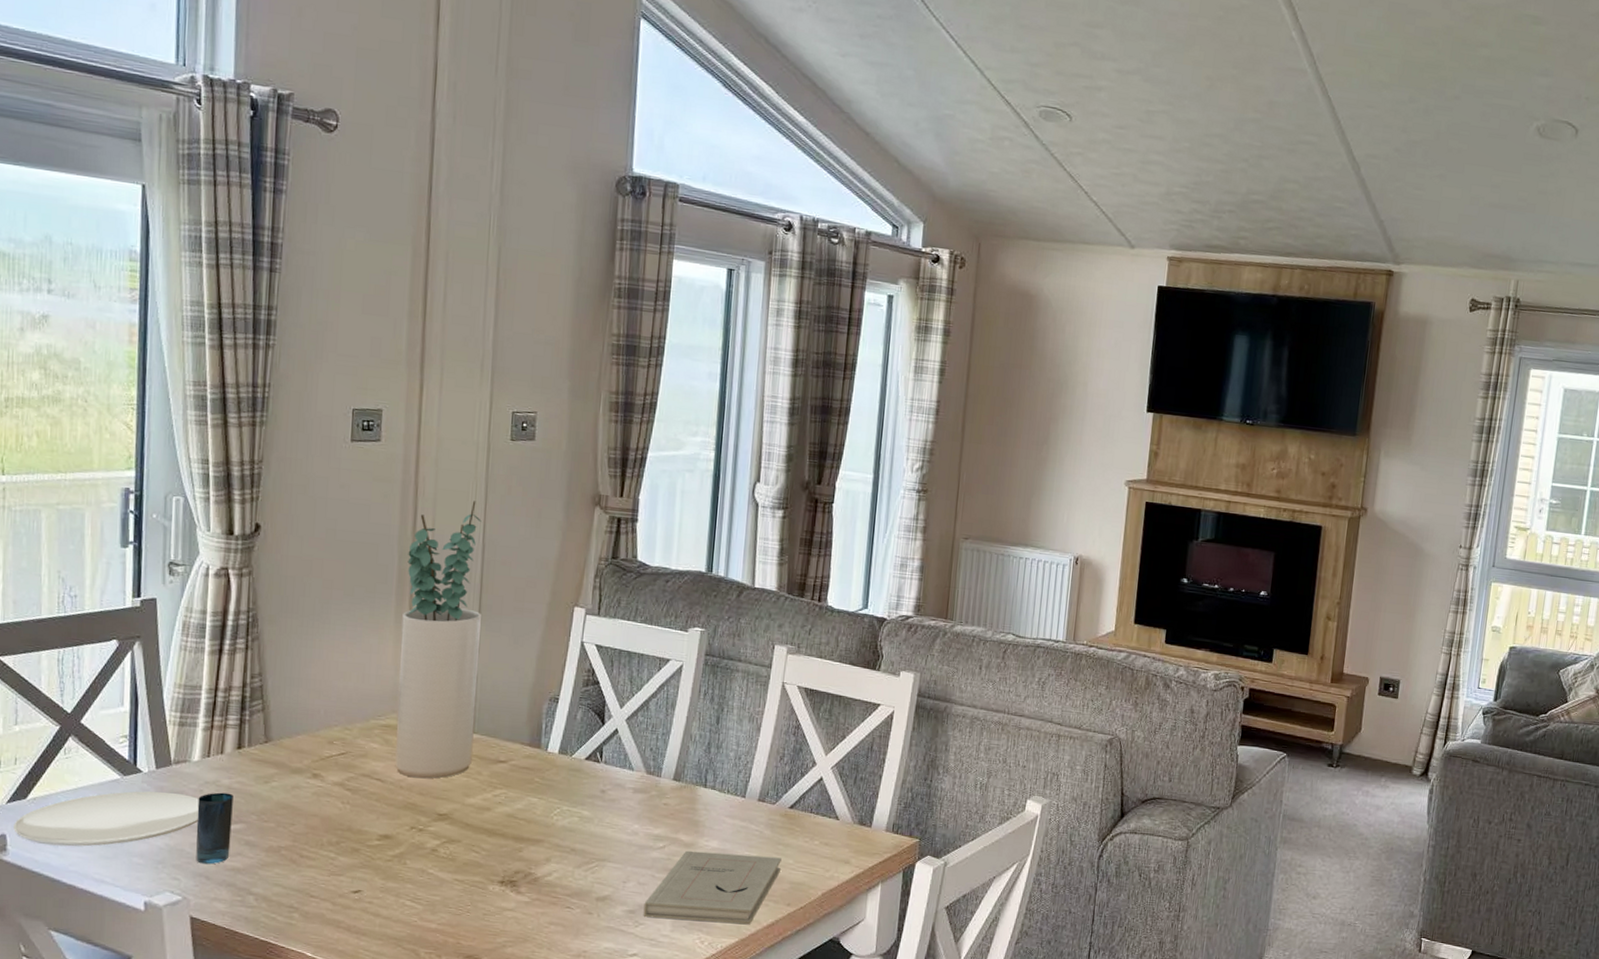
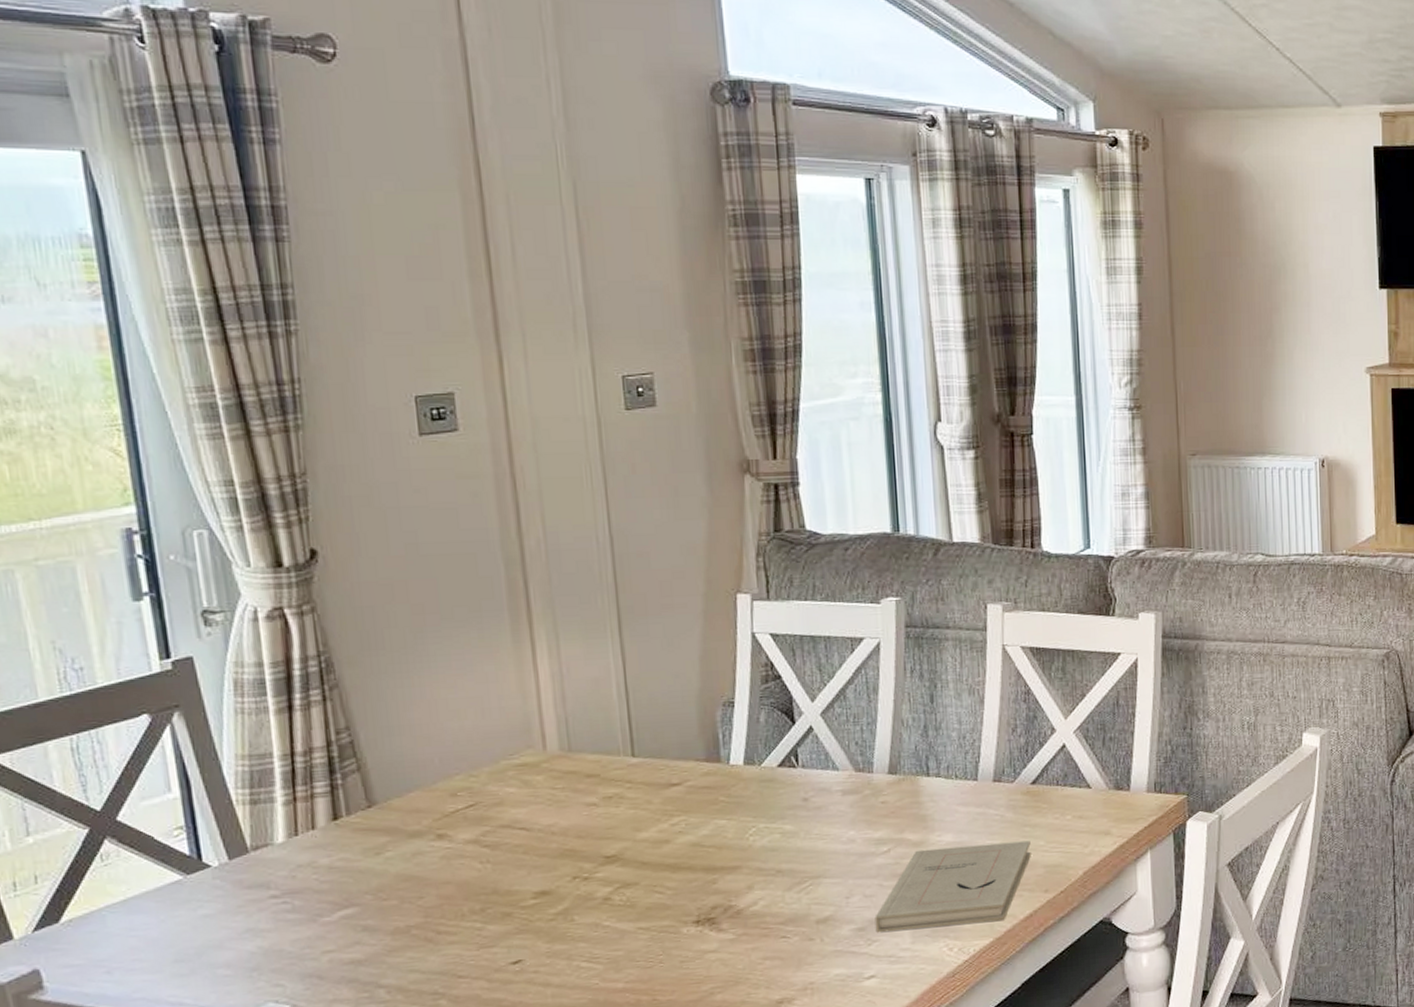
plate: present [13,791,199,847] -> none [47,884,296,974]
cup: present [196,792,233,865] -> none [291,874,345,963]
vase: present [395,501,482,779] -> none [516,486,638,820]

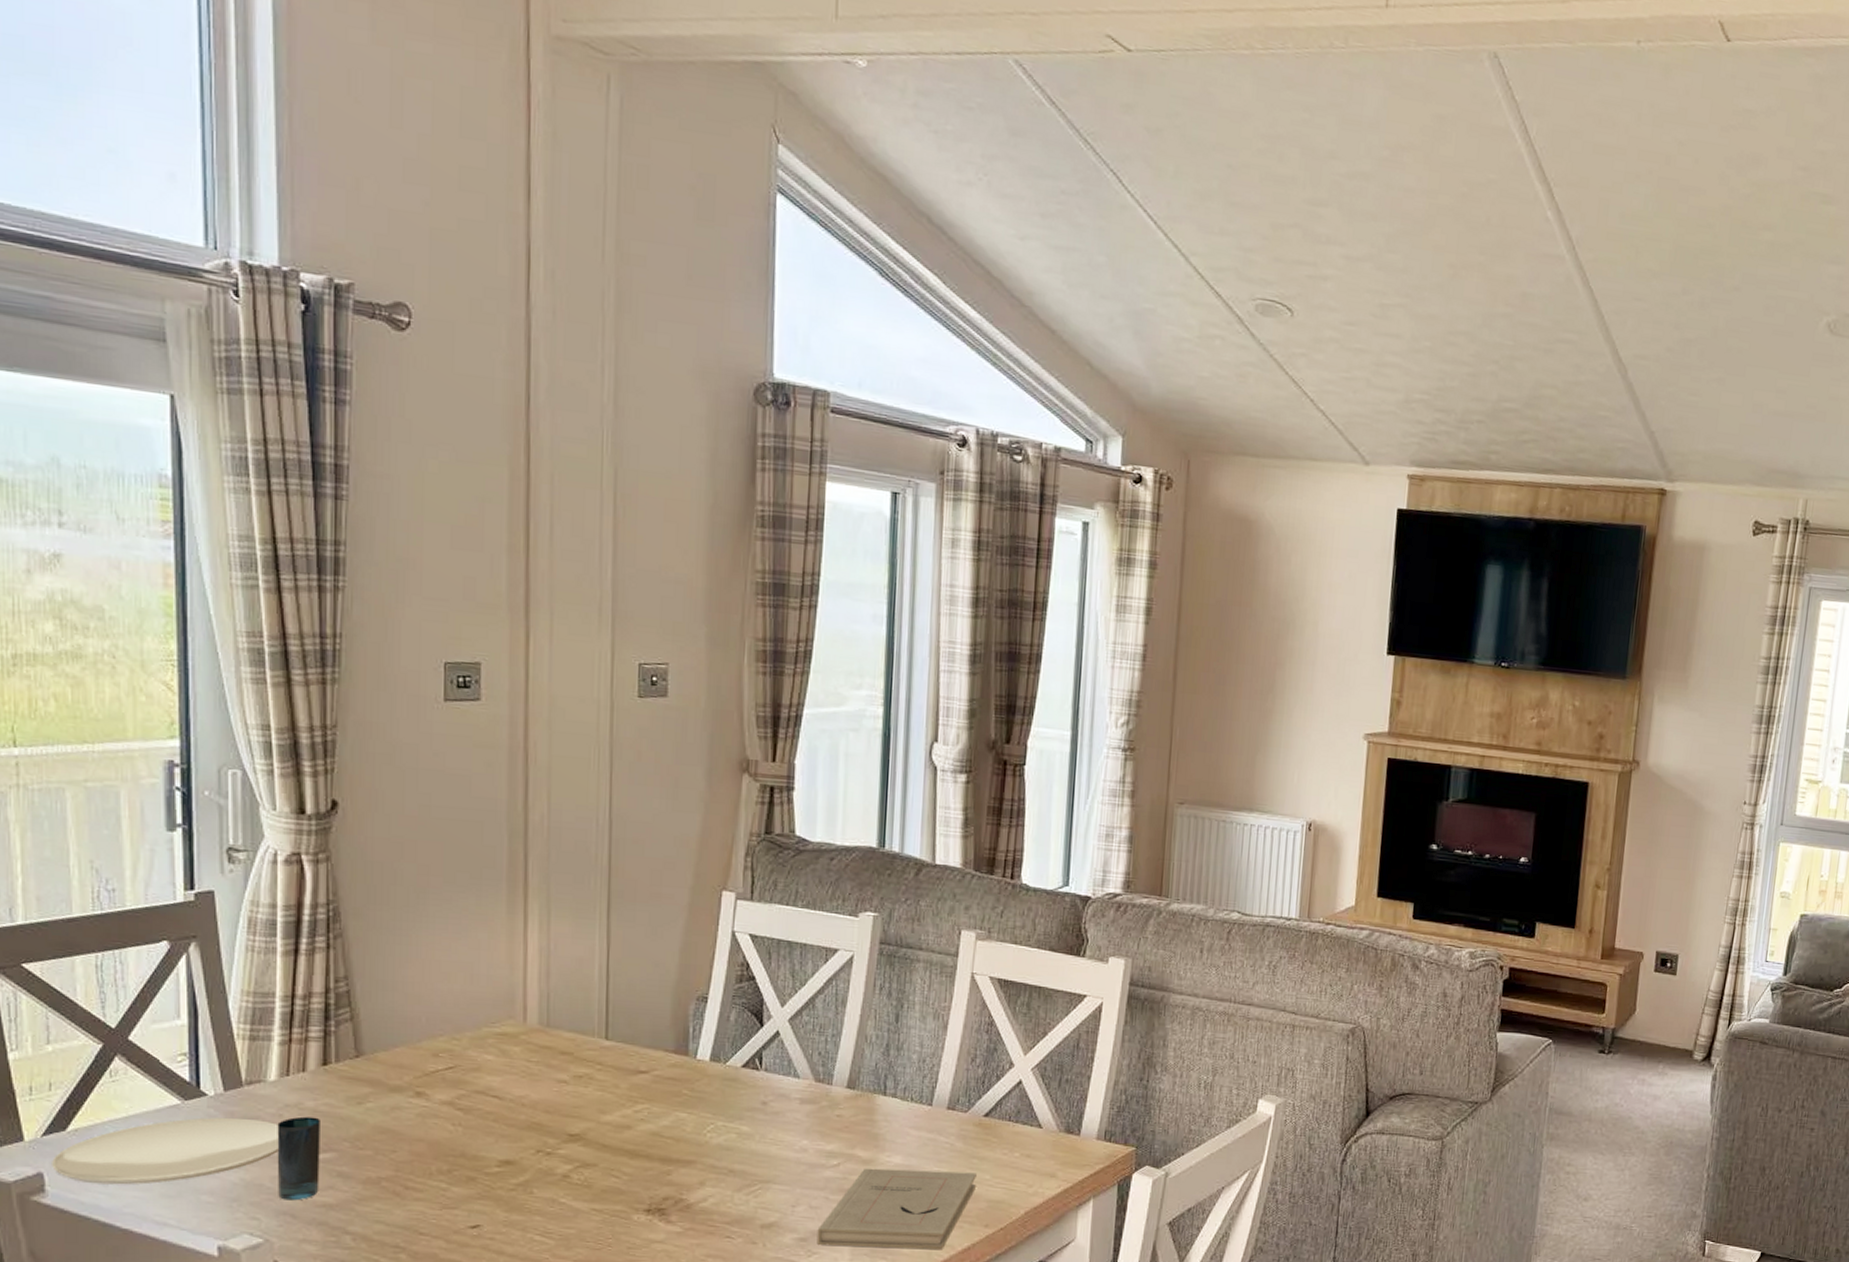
plate: none [47,884,296,974] -> present [52,1117,279,1185]
cup: none [291,874,345,963] -> present [277,1116,320,1201]

